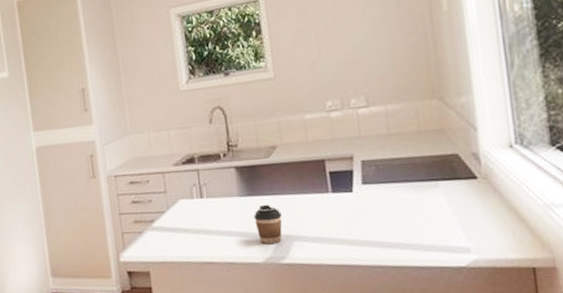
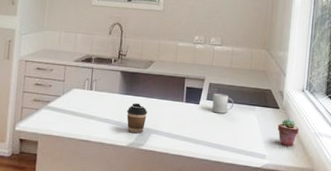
mug: none [370,171,405,200] -> present [212,93,234,114]
potted succulent: none [480,190,517,231] -> present [277,118,299,147]

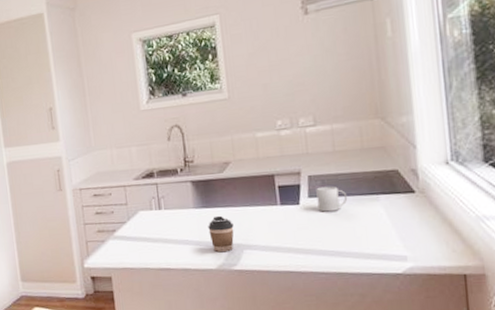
potted succulent: present [277,118,299,147] -> none [417,203,451,241]

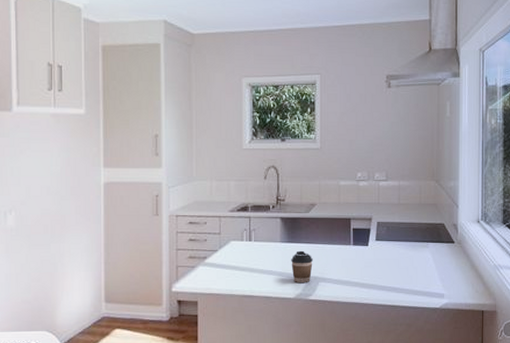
mug: present [316,186,348,212] -> none [382,232,406,254]

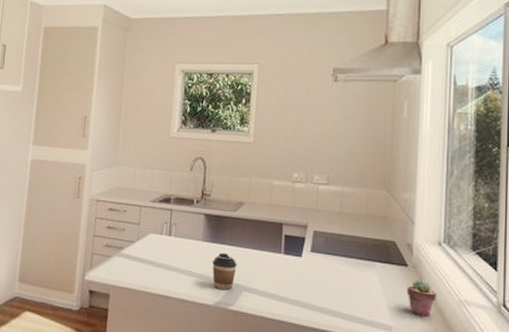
potted succulent: none [454,253,477,283] -> present [406,279,436,317]

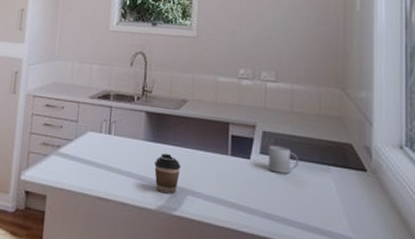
mug: none [318,243,347,270] -> present [268,145,299,174]
potted succulent: present [406,279,436,317] -> none [366,186,400,229]

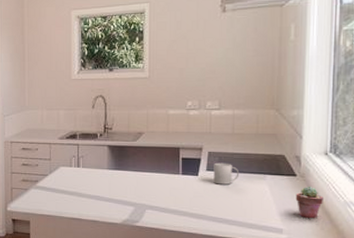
coffee cup: present [154,153,181,193] -> none [118,178,140,209]
potted succulent: none [366,186,400,229] -> present [295,187,323,219]

